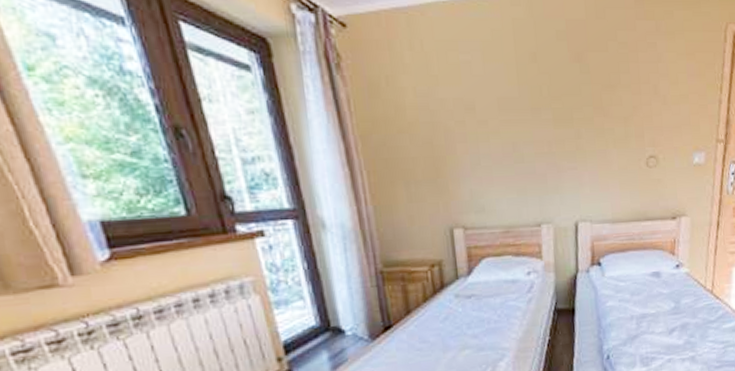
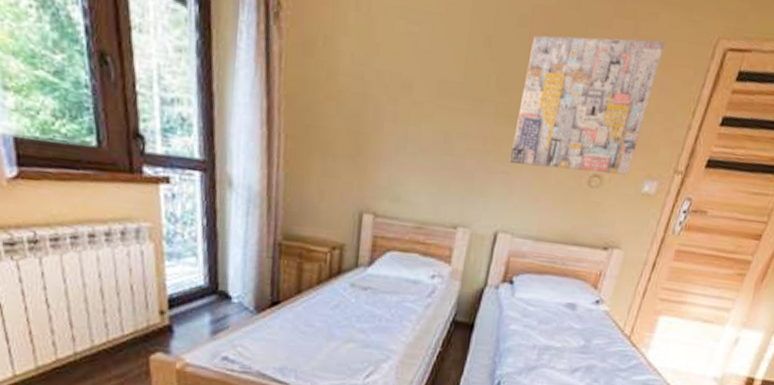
wall art: none [572,33,685,160] -> present [509,35,666,175]

